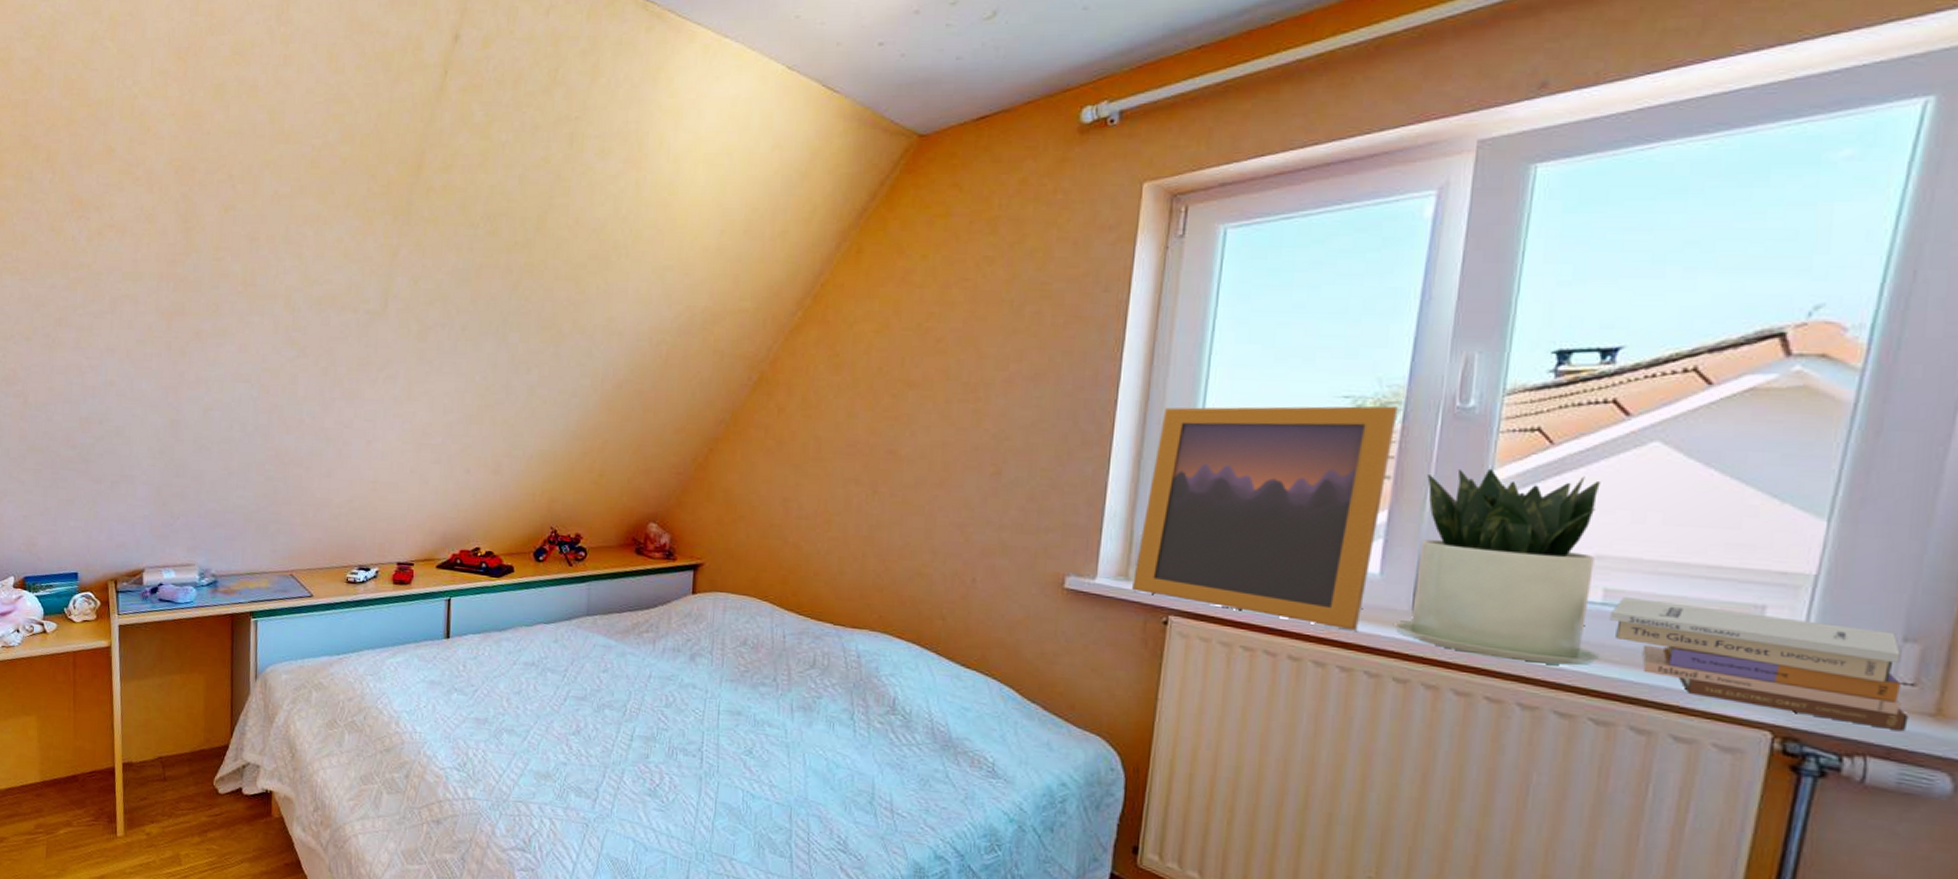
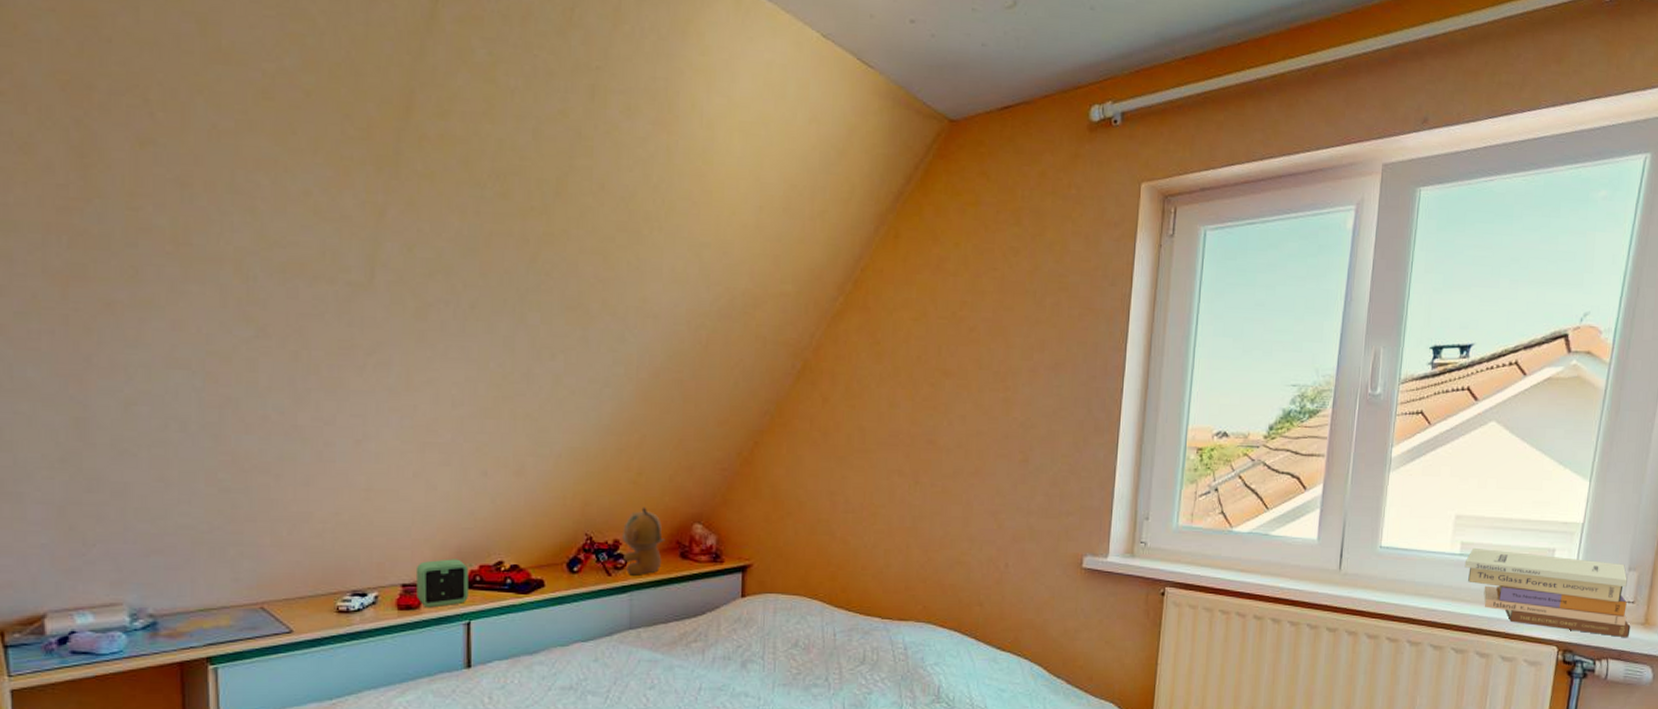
alarm clock: none [408,543,451,584] -> present [415,559,469,608]
stuffed bear: none [582,505,623,567] -> present [621,507,666,576]
picture frame: present [1132,406,1398,631] -> none [1137,393,1330,590]
planter: present [1393,468,1602,666] -> none [1326,446,1460,607]

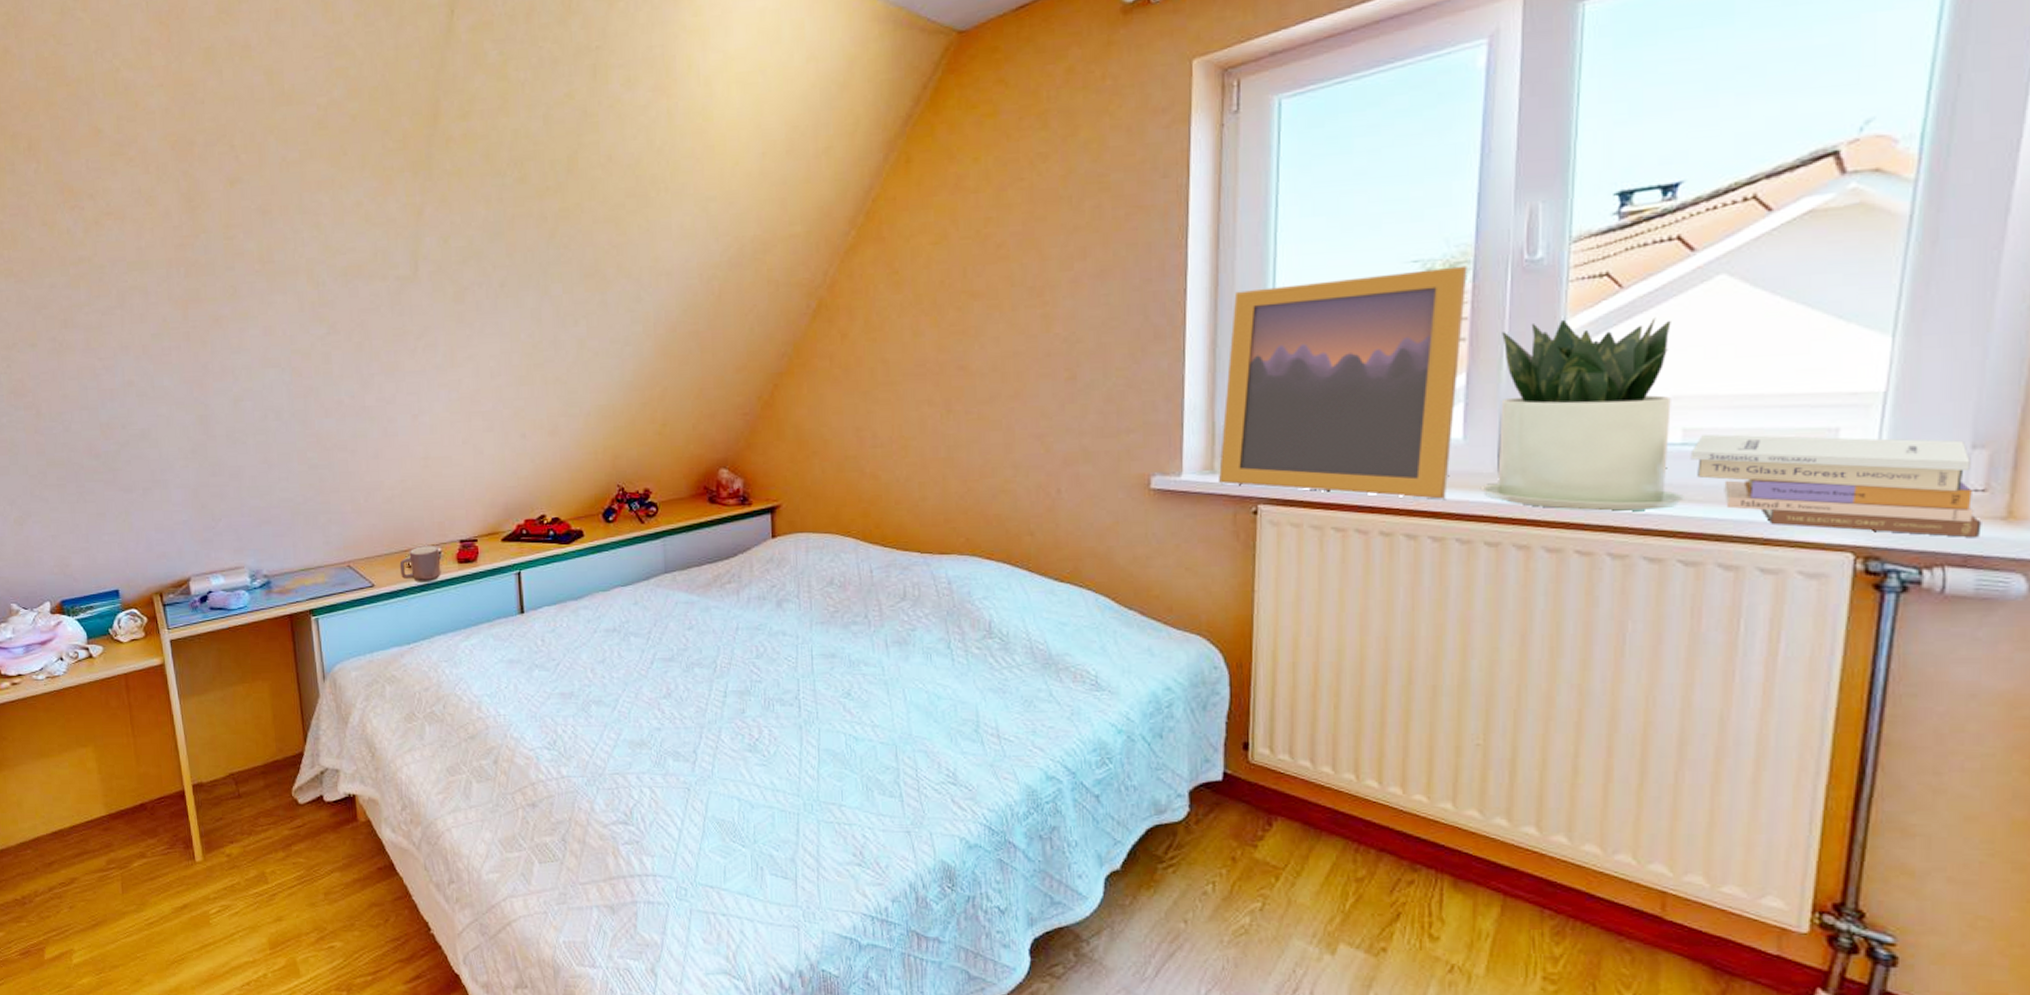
mug: none [326,589,377,631] -> present [399,546,441,584]
alarm clock: present [415,559,469,608] -> none [470,515,517,561]
stuffed bear: present [621,507,666,576] -> none [651,456,693,522]
picture frame: none [1137,393,1330,590] -> present [1219,266,1467,499]
planter: none [1326,446,1460,607] -> present [1480,317,1686,511]

